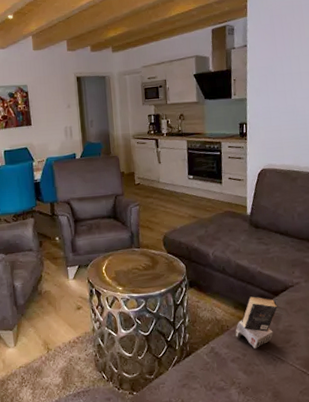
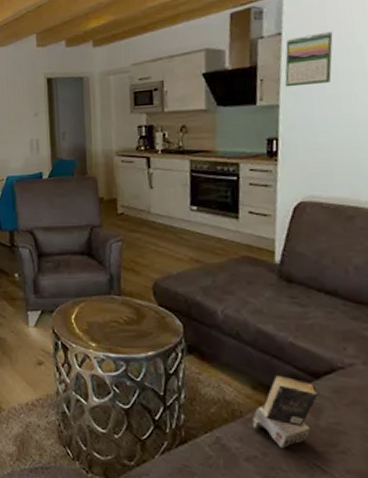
calendar: none [250,45,281,86] -> present [285,31,333,87]

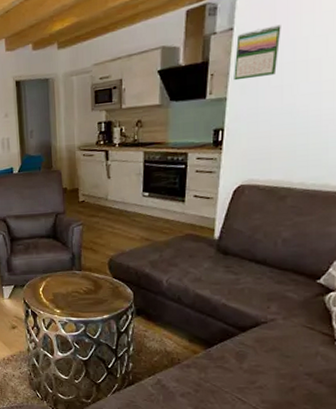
book: present [251,375,319,448] -> none [186,330,244,386]

